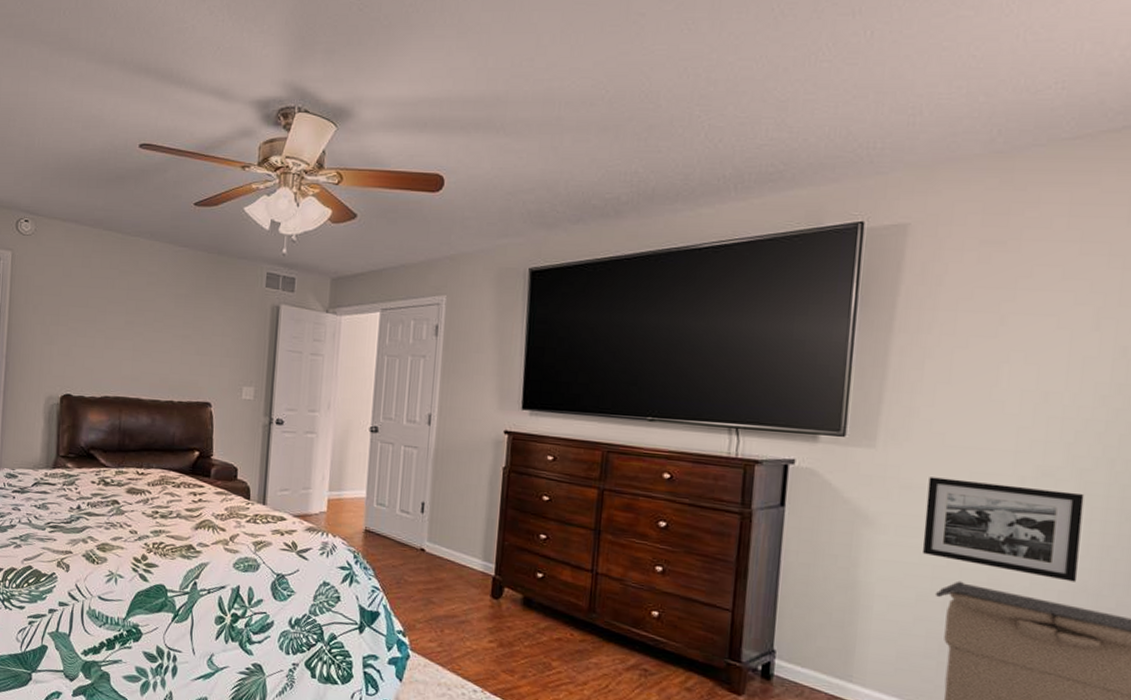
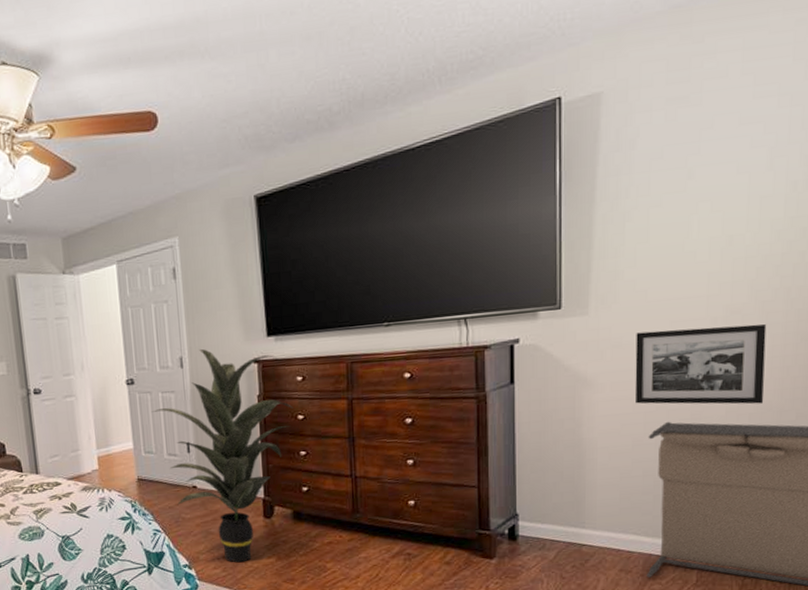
indoor plant: none [390,410,539,641] -> present [151,349,293,563]

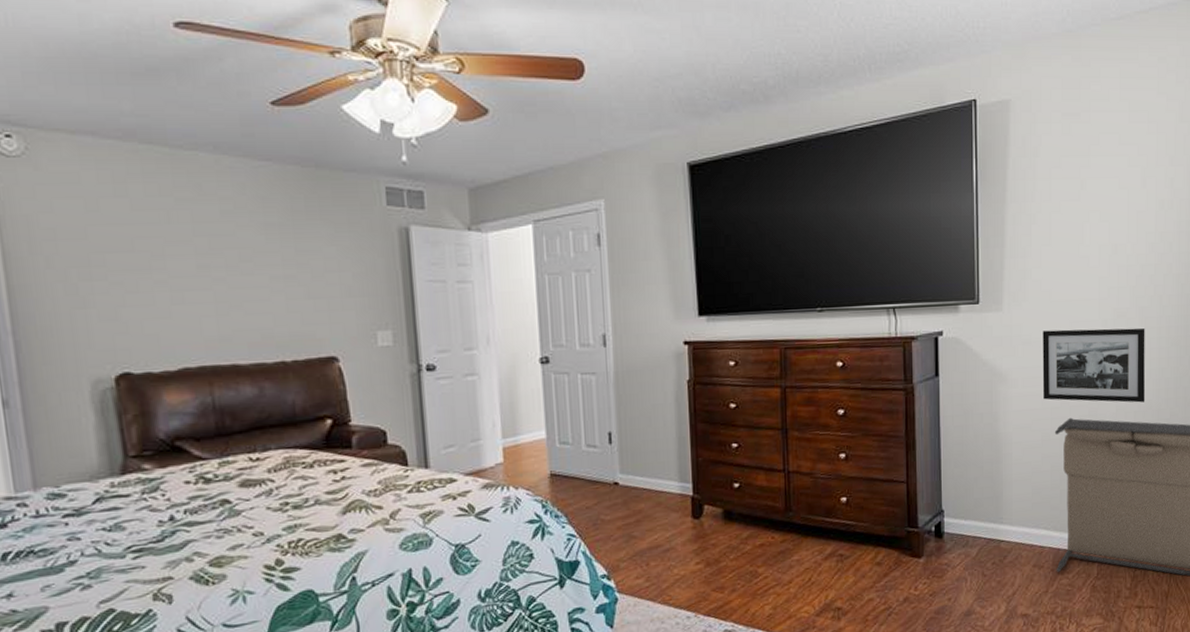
indoor plant: present [151,349,293,563] -> none [568,327,725,571]

